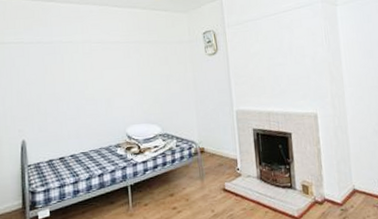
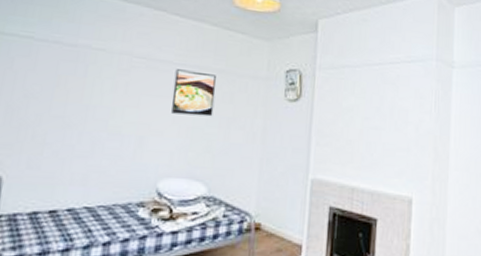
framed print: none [123,45,155,79] -> present [171,69,217,117]

